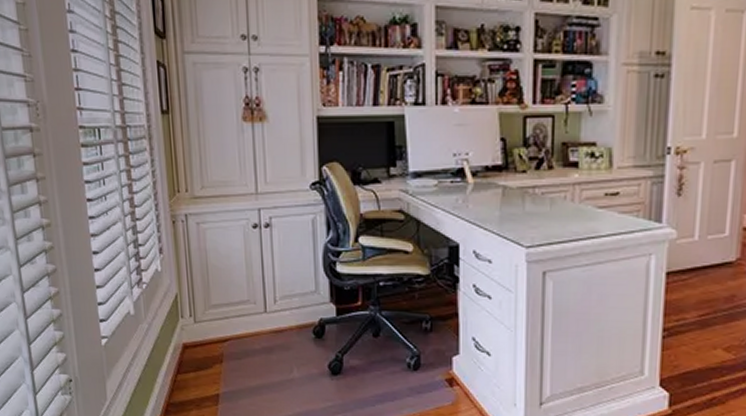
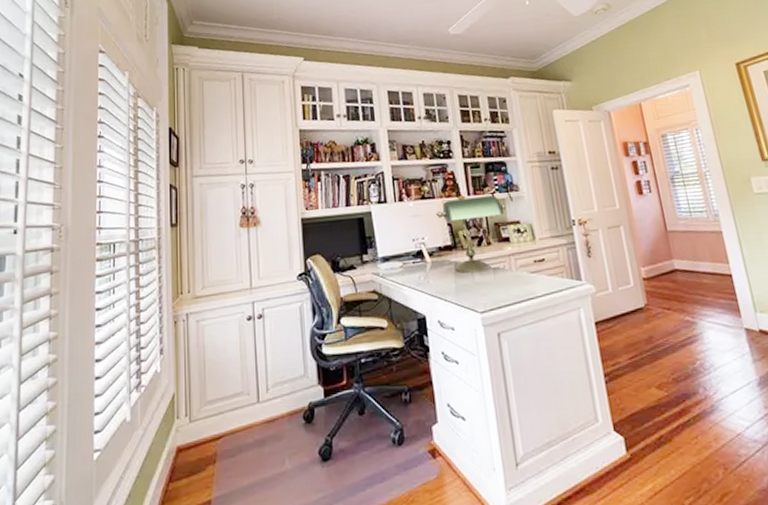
desk lamp: none [487,106,582,202] -> present [436,195,507,274]

